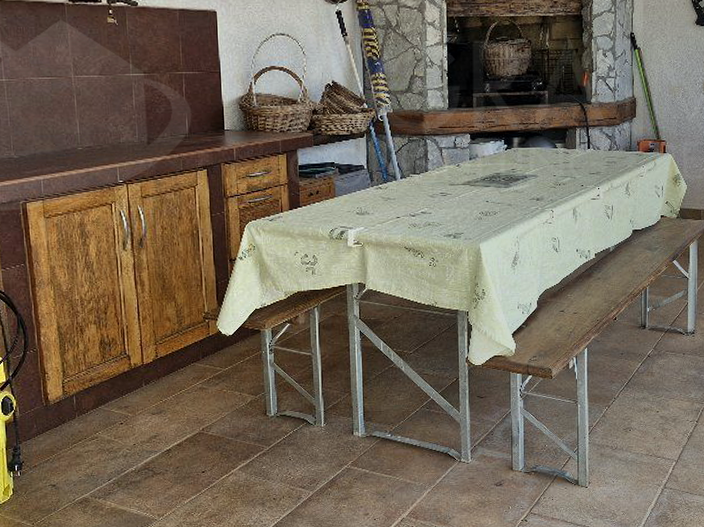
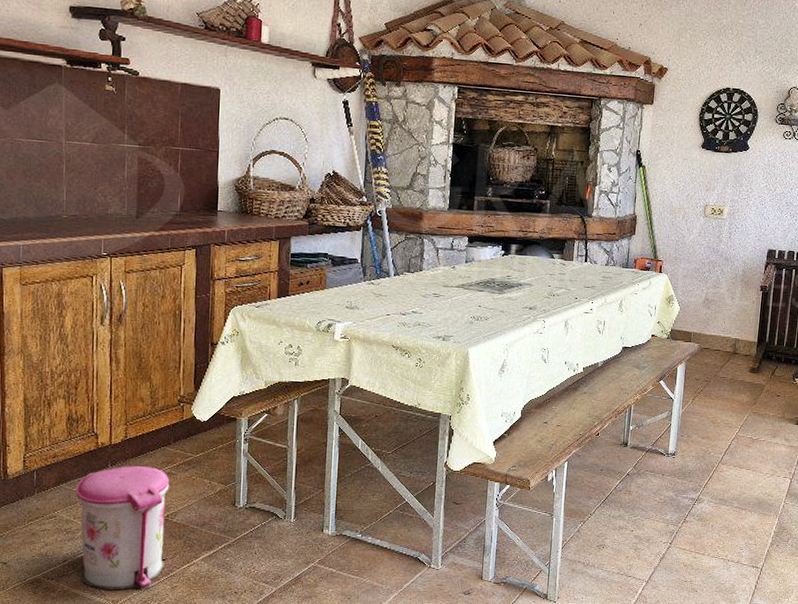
trash can: none [113,383,205,505] -> present [75,465,170,590]

